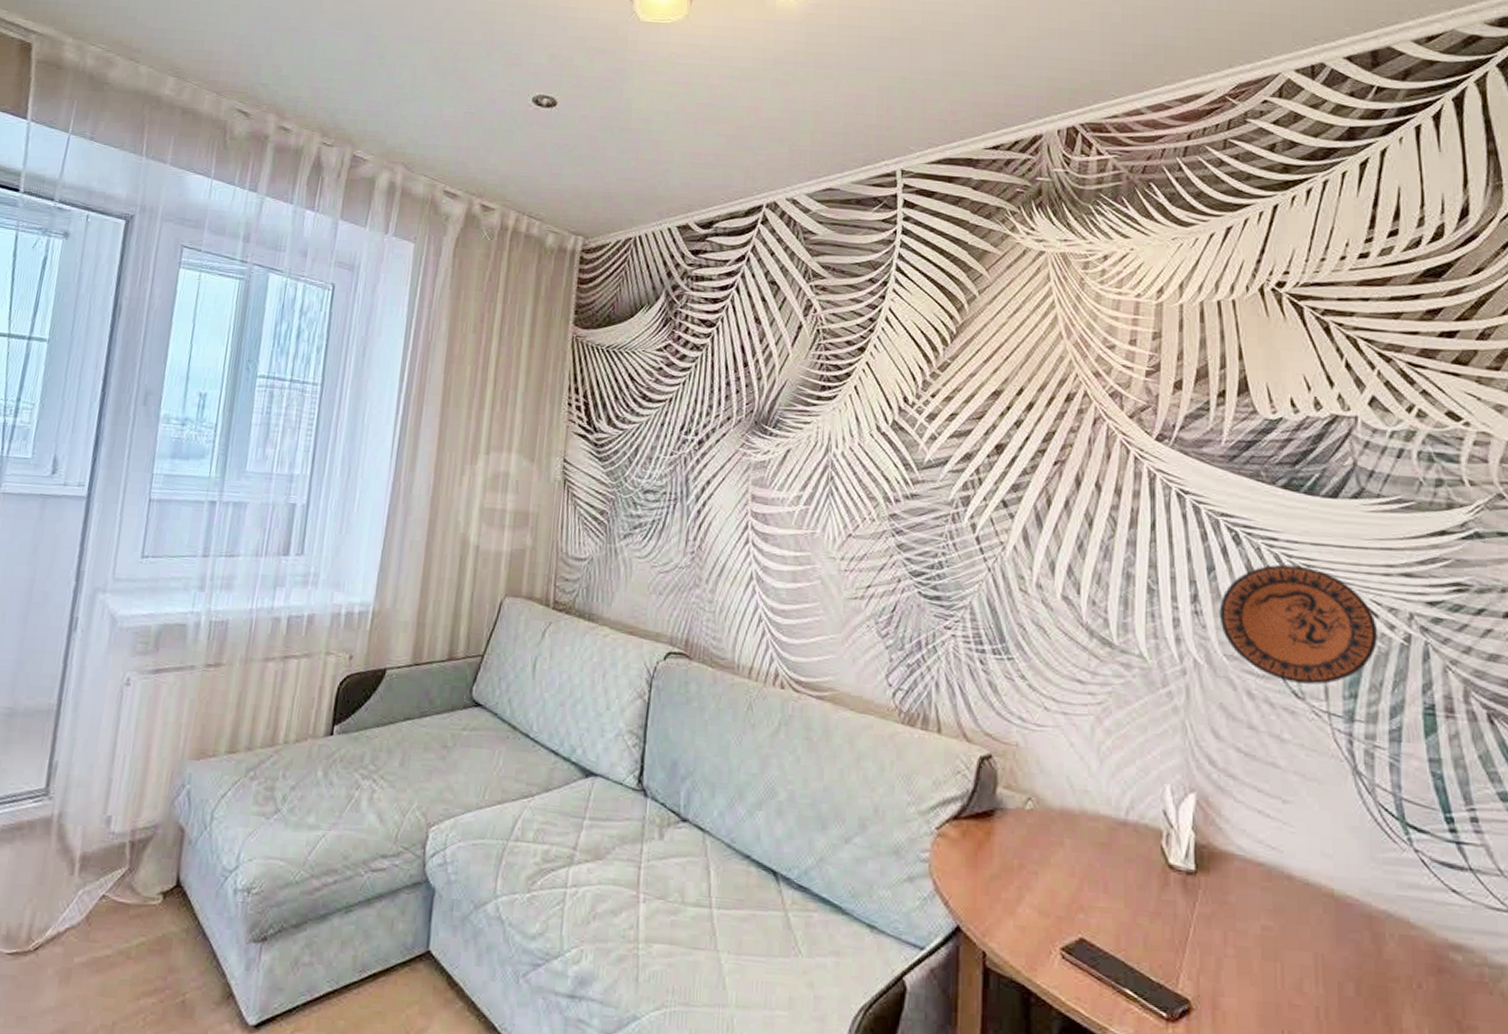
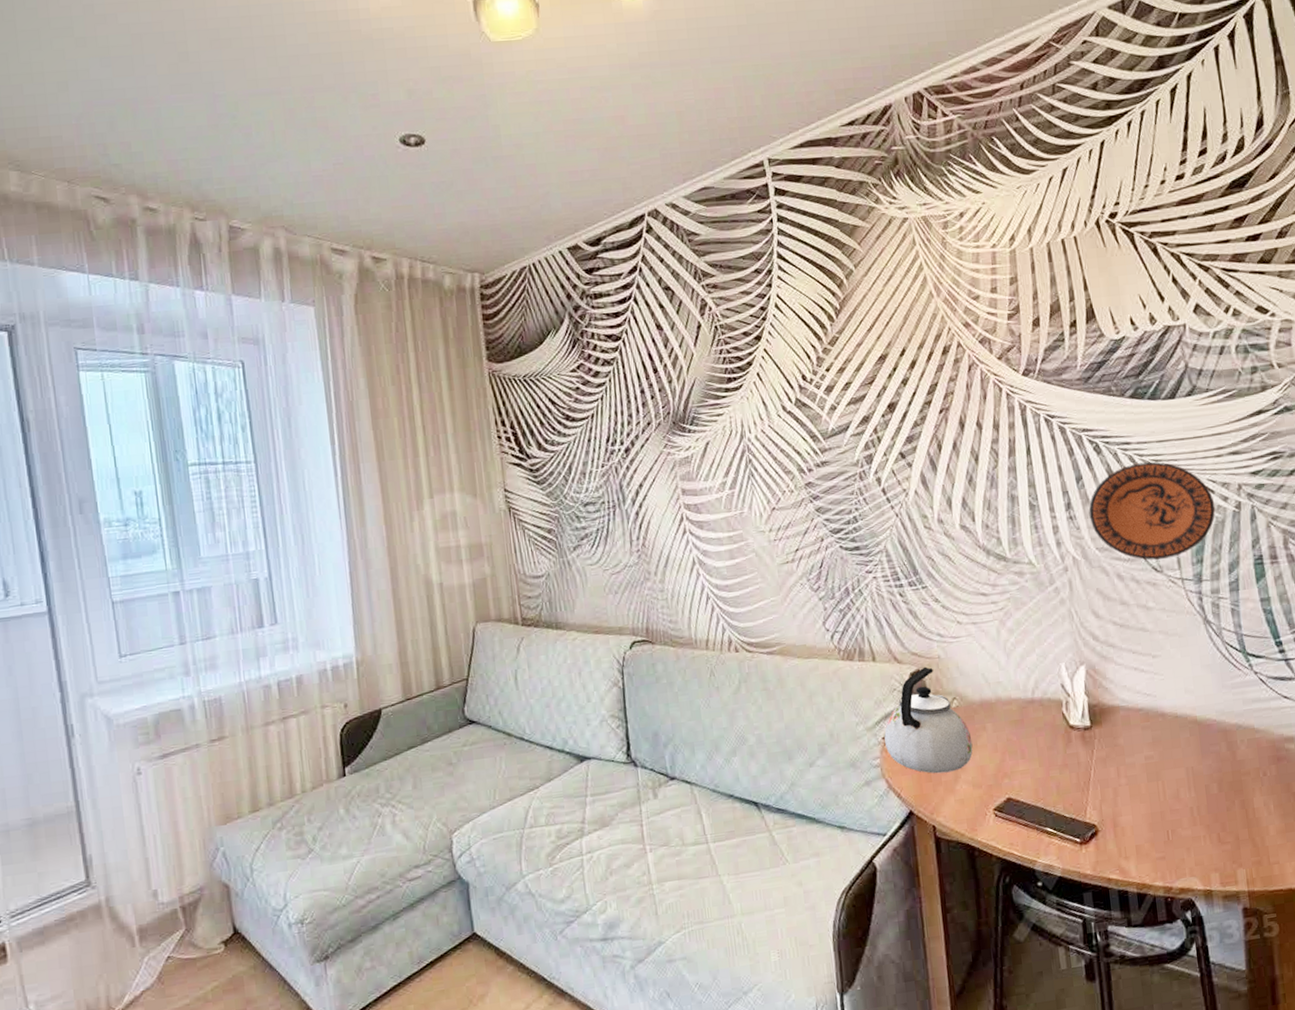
kettle: none [939,752,1045,889] -> present [884,666,973,774]

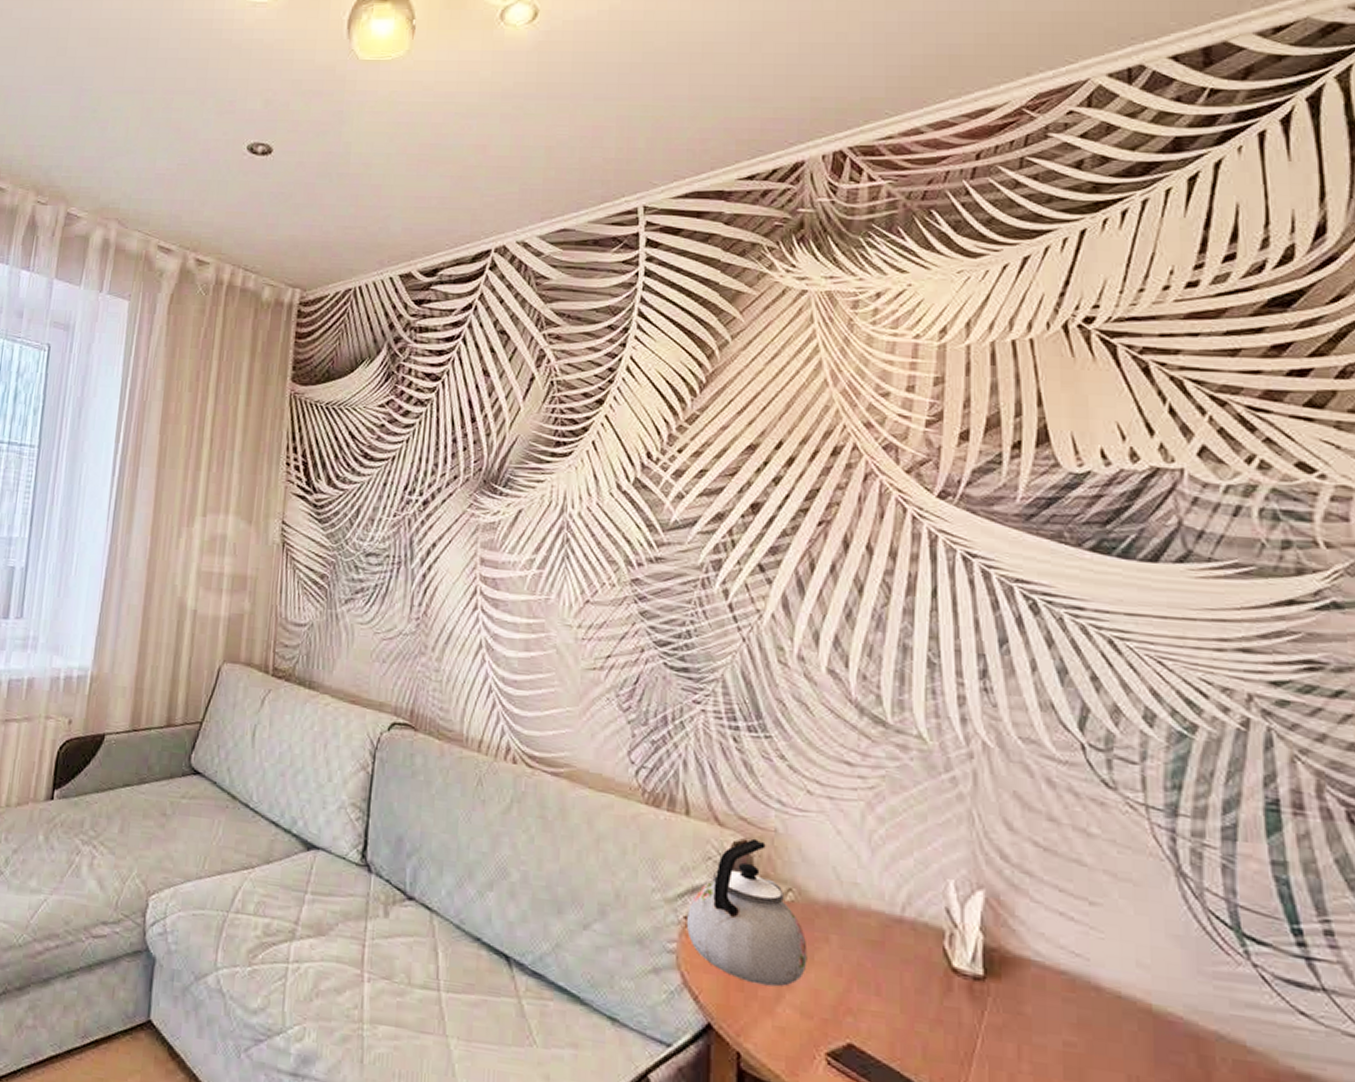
decorative plate: present [1089,461,1216,560] -> none [1013,636,1209,774]

